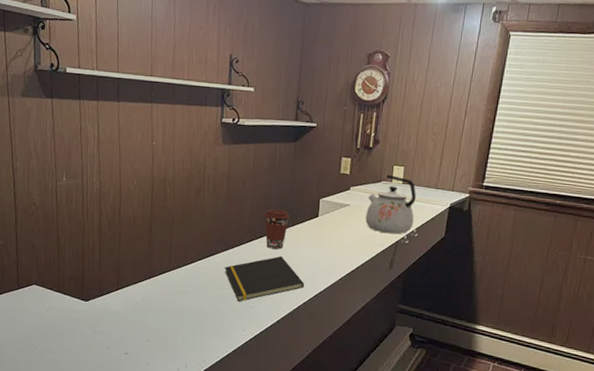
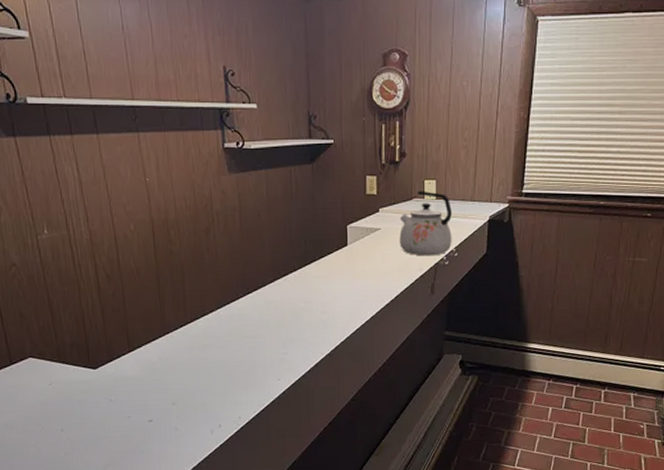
notepad: present [224,255,305,302] -> none [248,293,341,349]
coffee cup: present [264,209,291,250] -> none [286,242,316,287]

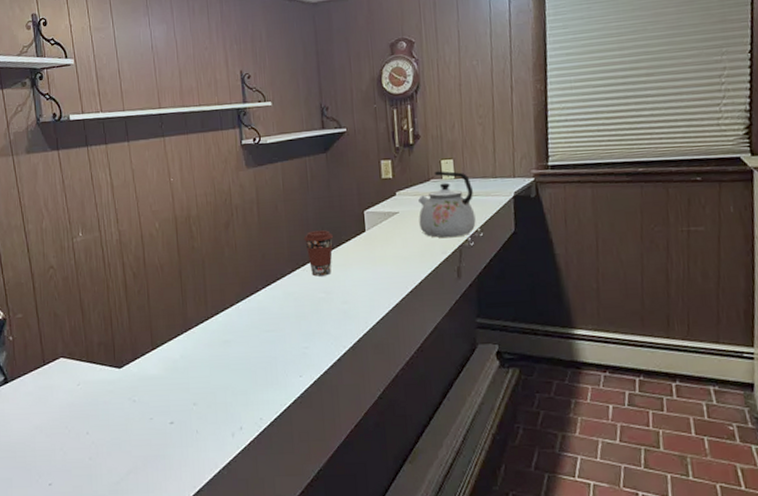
coffee cup: none [286,242,316,287] -> present [303,230,334,277]

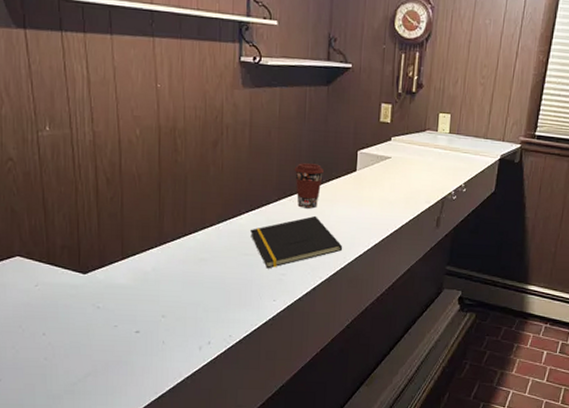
notepad: none [268,282,363,343] -> present [249,215,343,269]
kettle: present [418,171,476,238] -> none [409,123,464,190]

